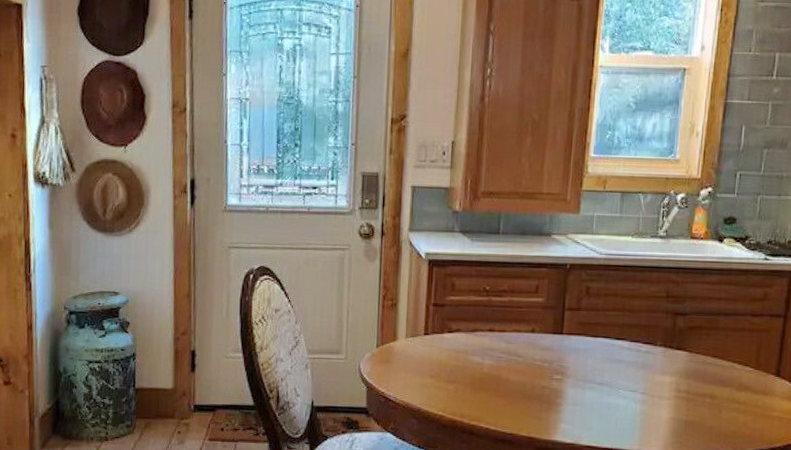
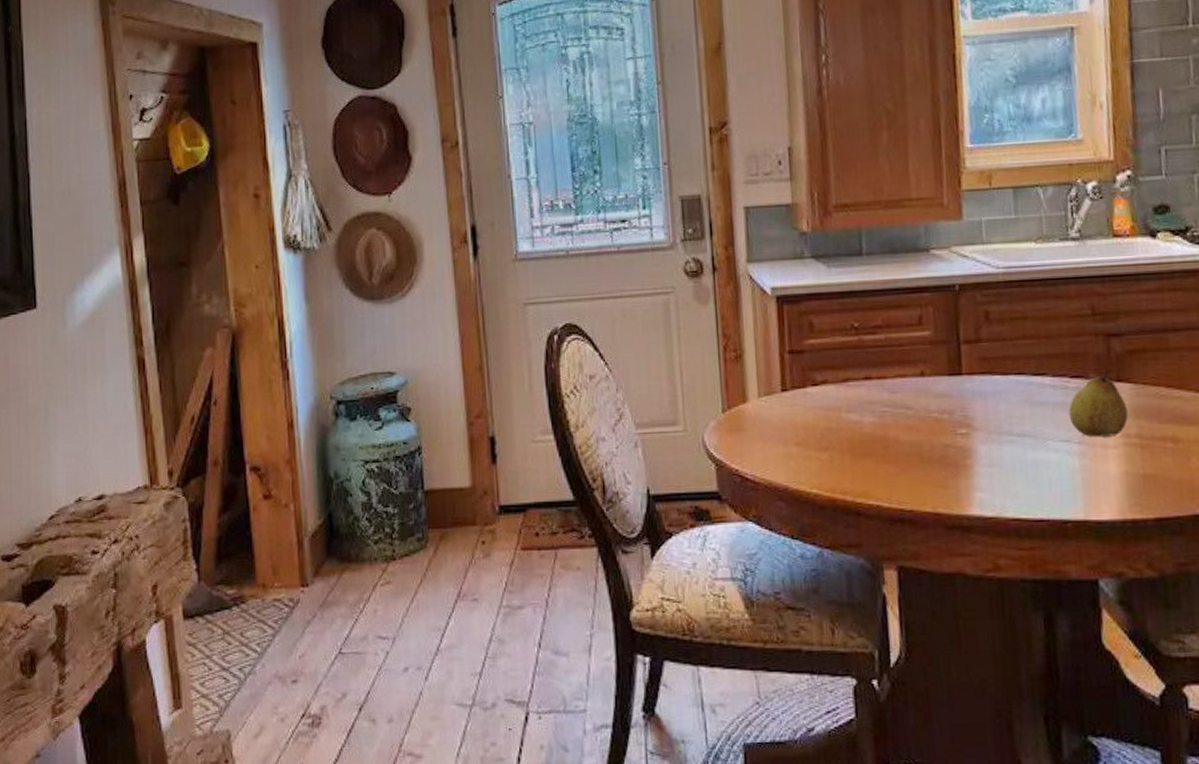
fruit: none [638,339,682,391] -> present [1068,369,1129,437]

